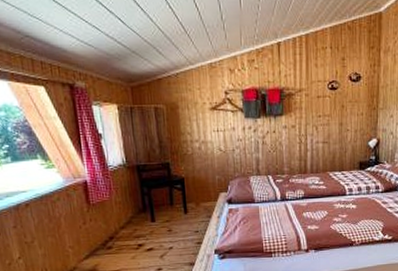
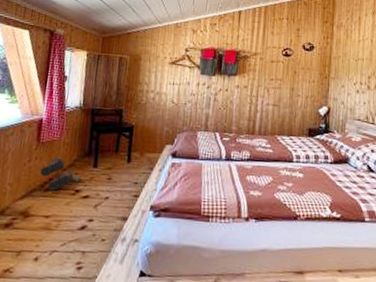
boots: none [98,216,141,248] -> present [40,157,81,191]

